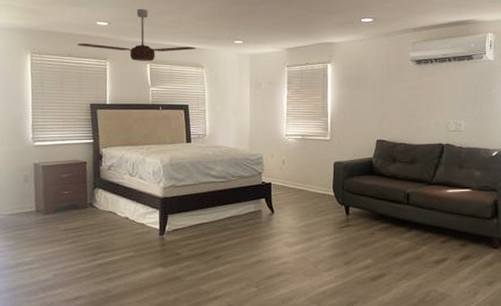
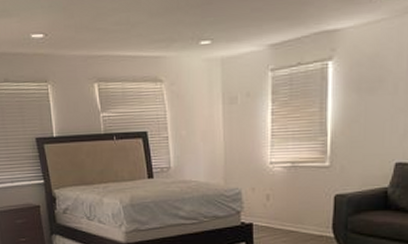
ceiling fan: present [76,8,196,61] -> none [12,9,152,81]

